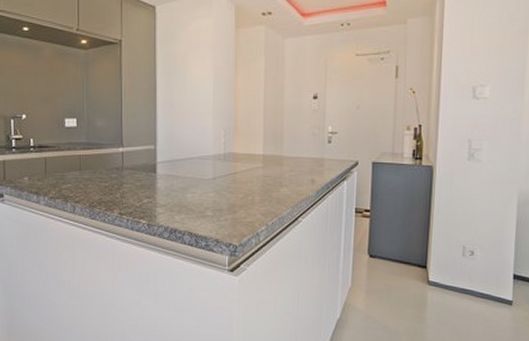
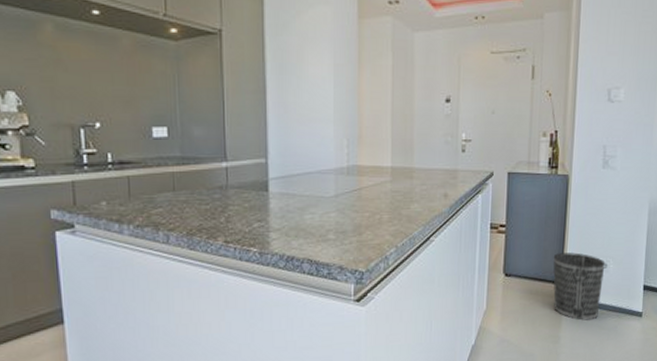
wastebasket: none [417,239,472,304] -> present [553,252,606,321]

